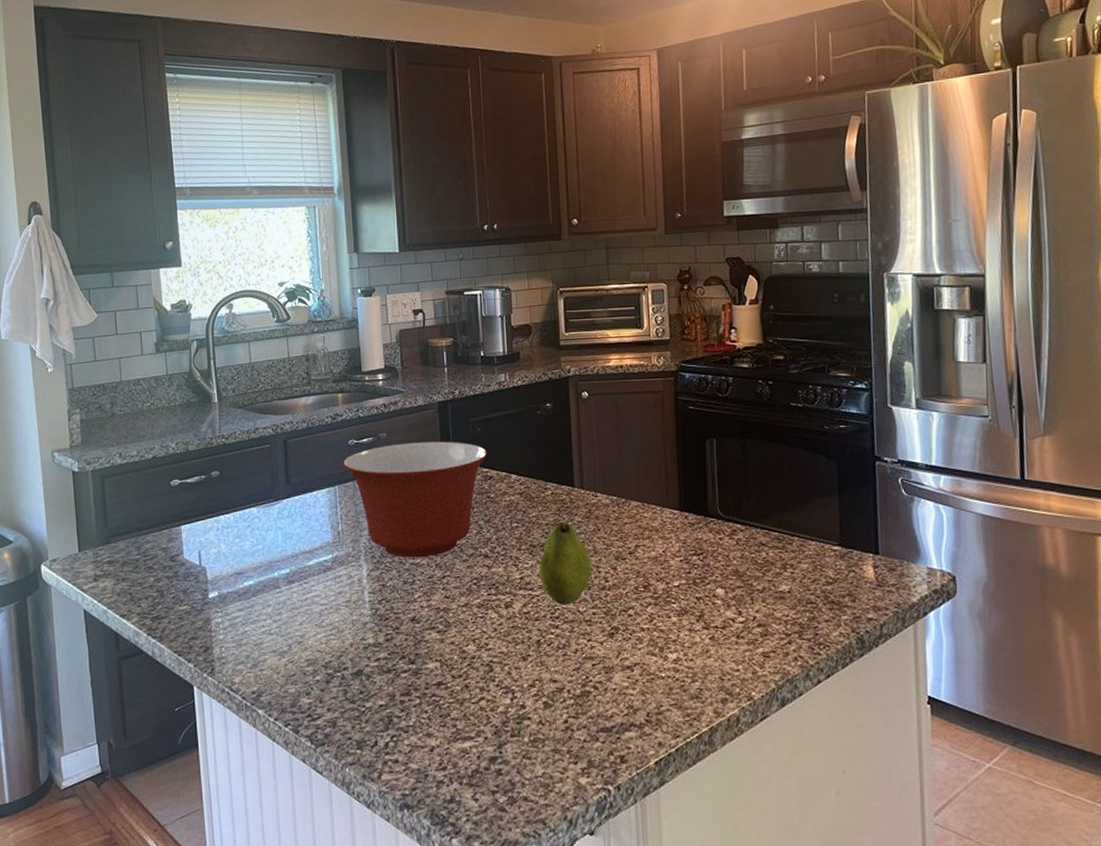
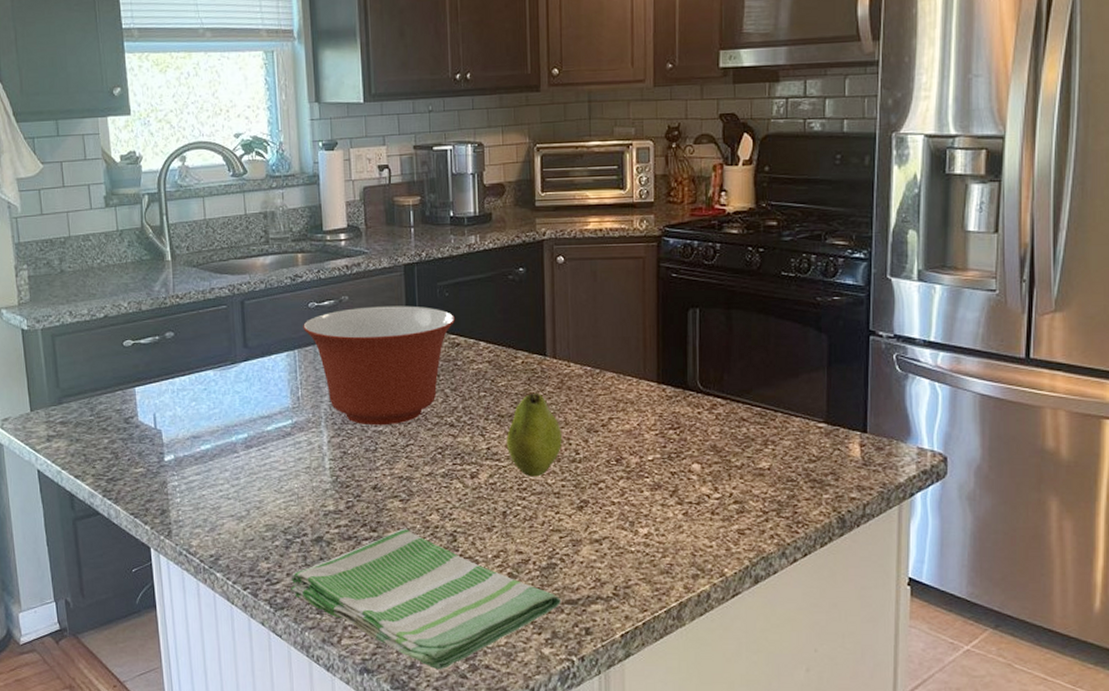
dish towel: none [330,659,595,804] -> present [290,528,561,670]

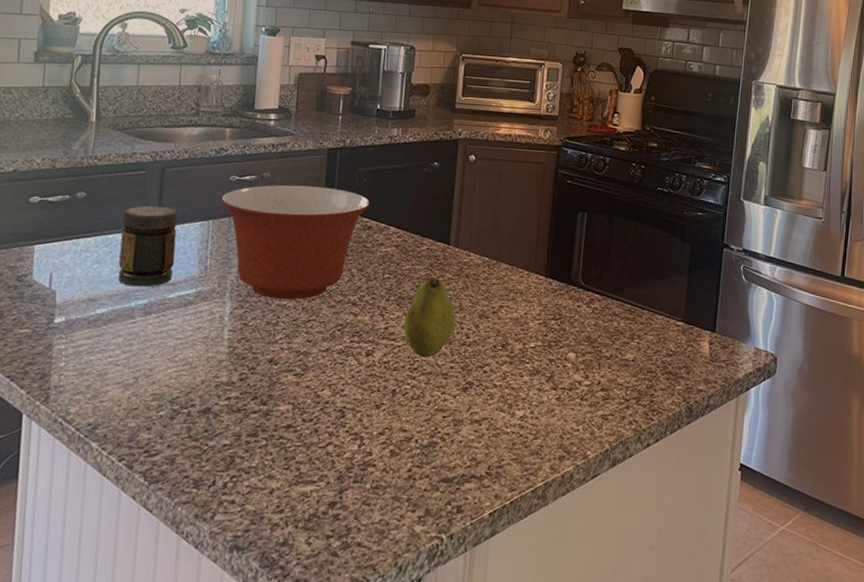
jar: none [211,339,267,421] -> present [118,205,178,287]
dish towel: present [290,528,561,670] -> none [168,402,437,548]

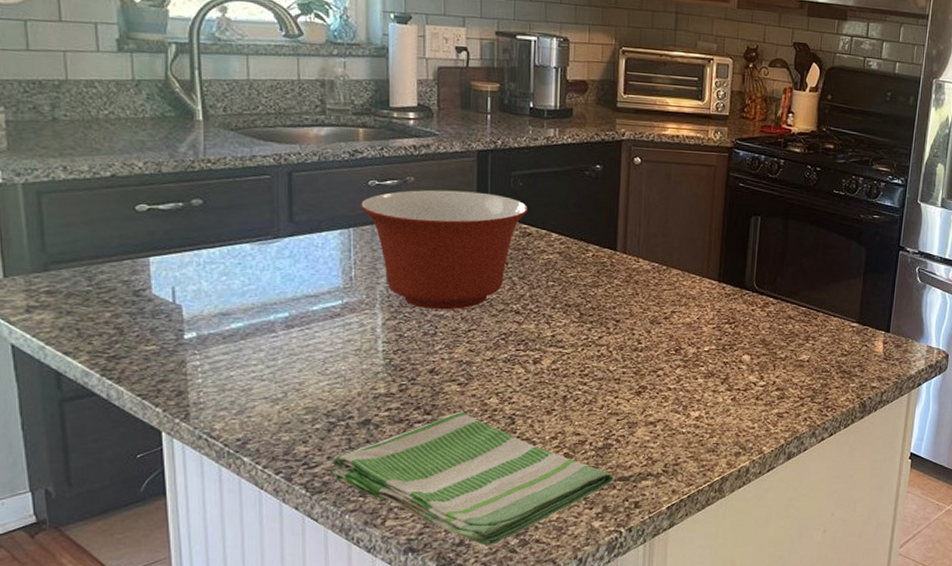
jar: present [118,205,178,287] -> none [249,213,315,300]
dish towel: none [168,402,437,548] -> present [330,411,613,546]
fruit: present [403,279,456,358] -> none [571,285,626,364]

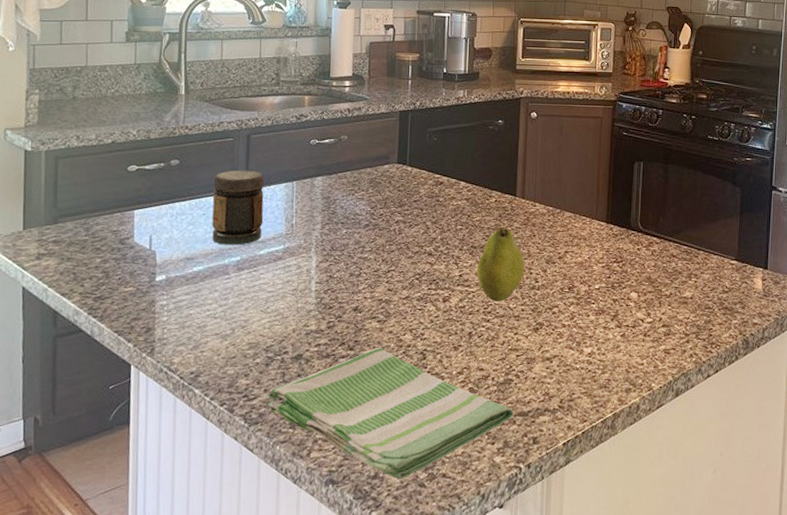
jar: none [249,213,315,300] -> present [212,170,264,245]
mixing bowl: present [361,190,529,310] -> none [303,146,441,253]
fruit: none [571,285,626,364] -> present [476,228,524,302]

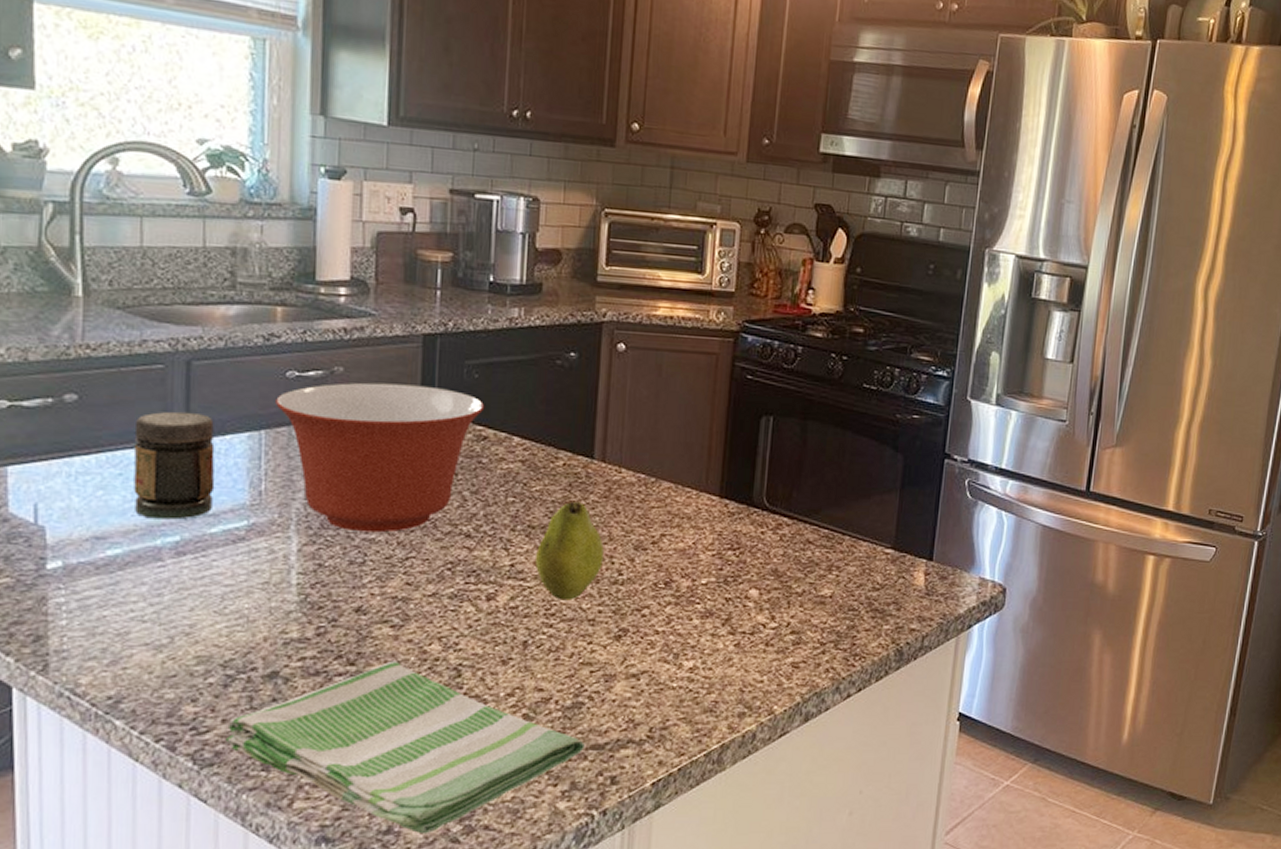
mixing bowl: none [303,146,441,253] -> present [276,382,485,533]

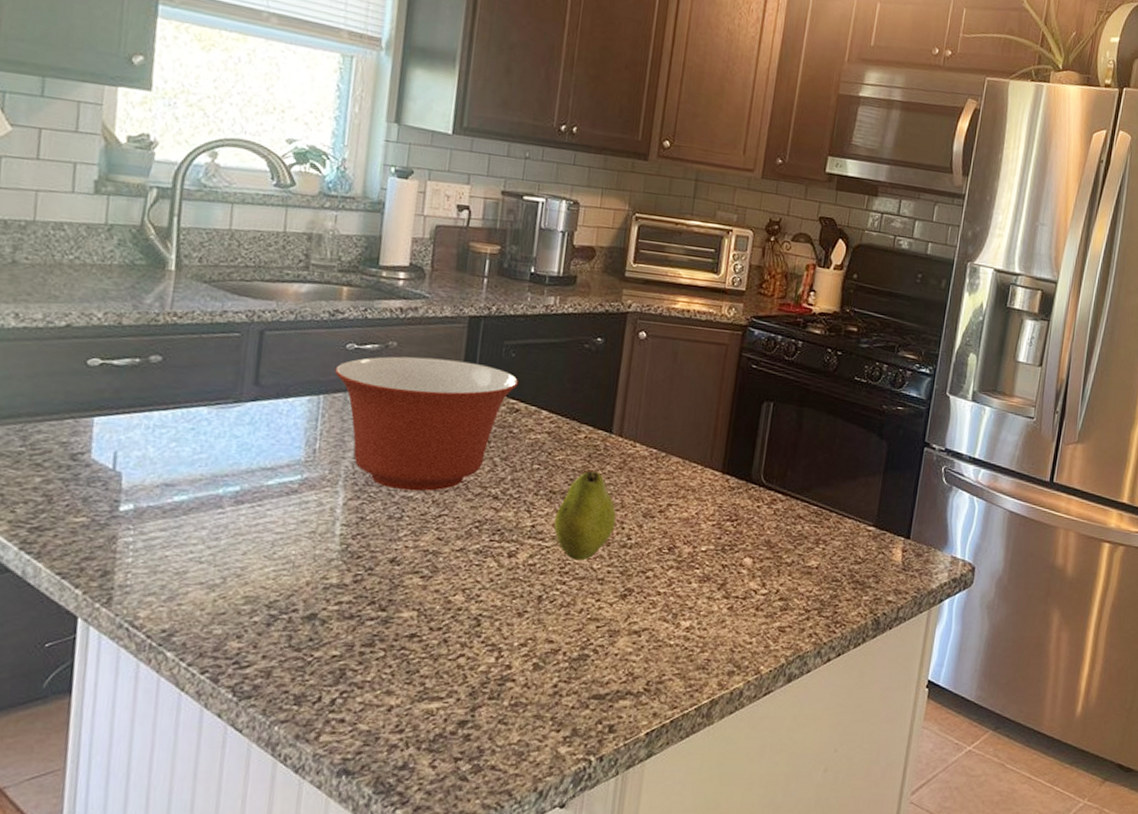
jar: present [133,411,215,520] -> none [202,374,280,472]
dish towel: present [225,661,585,834] -> none [263,608,587,771]

